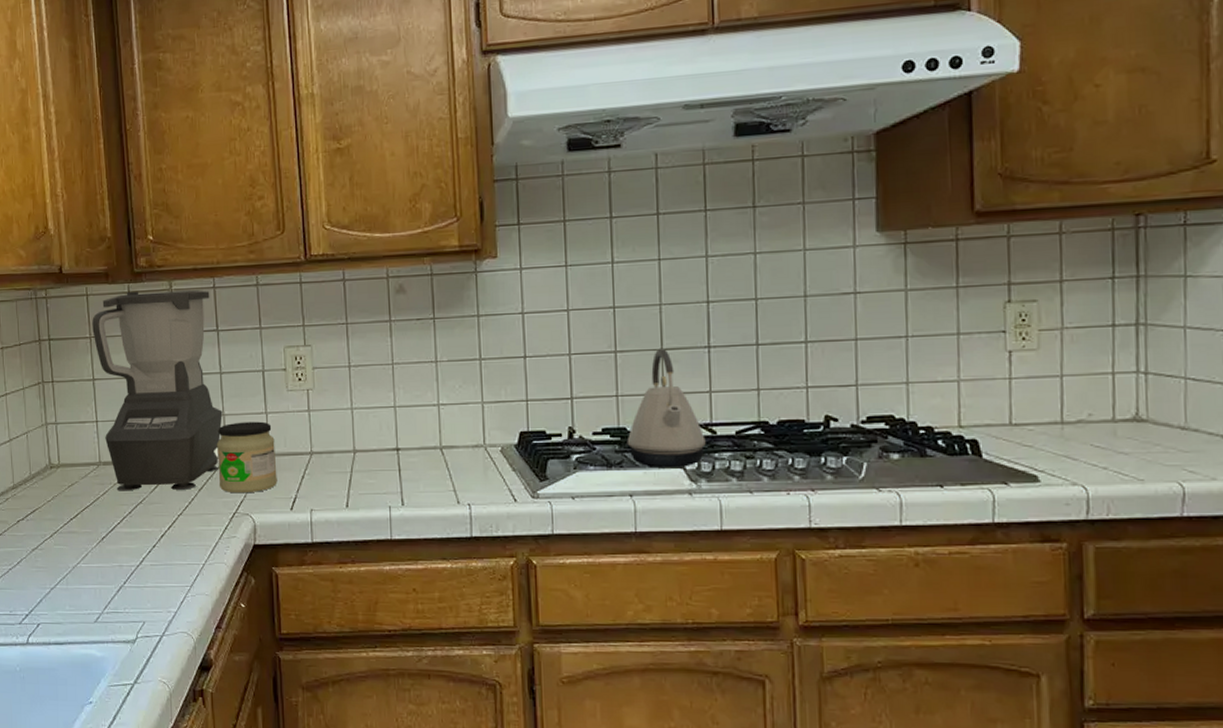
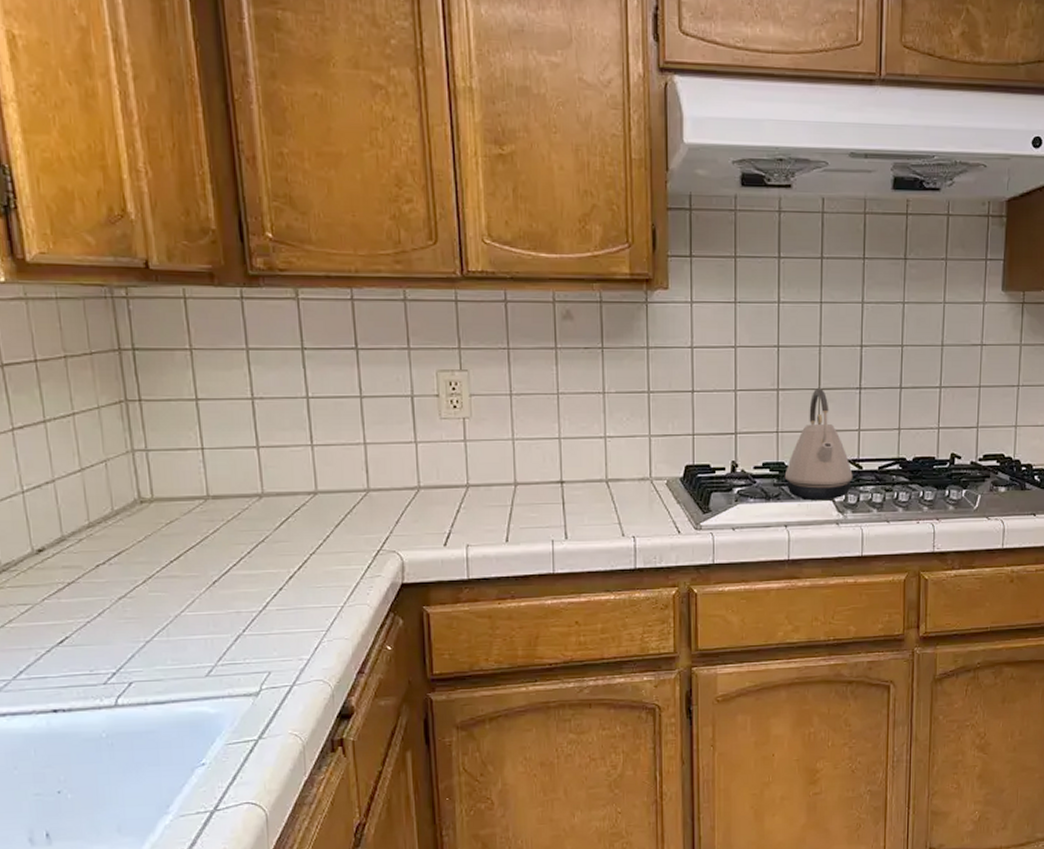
blender: present [92,290,223,491] -> none [192,297,364,529]
jar: present [216,421,278,494] -> none [356,451,429,529]

